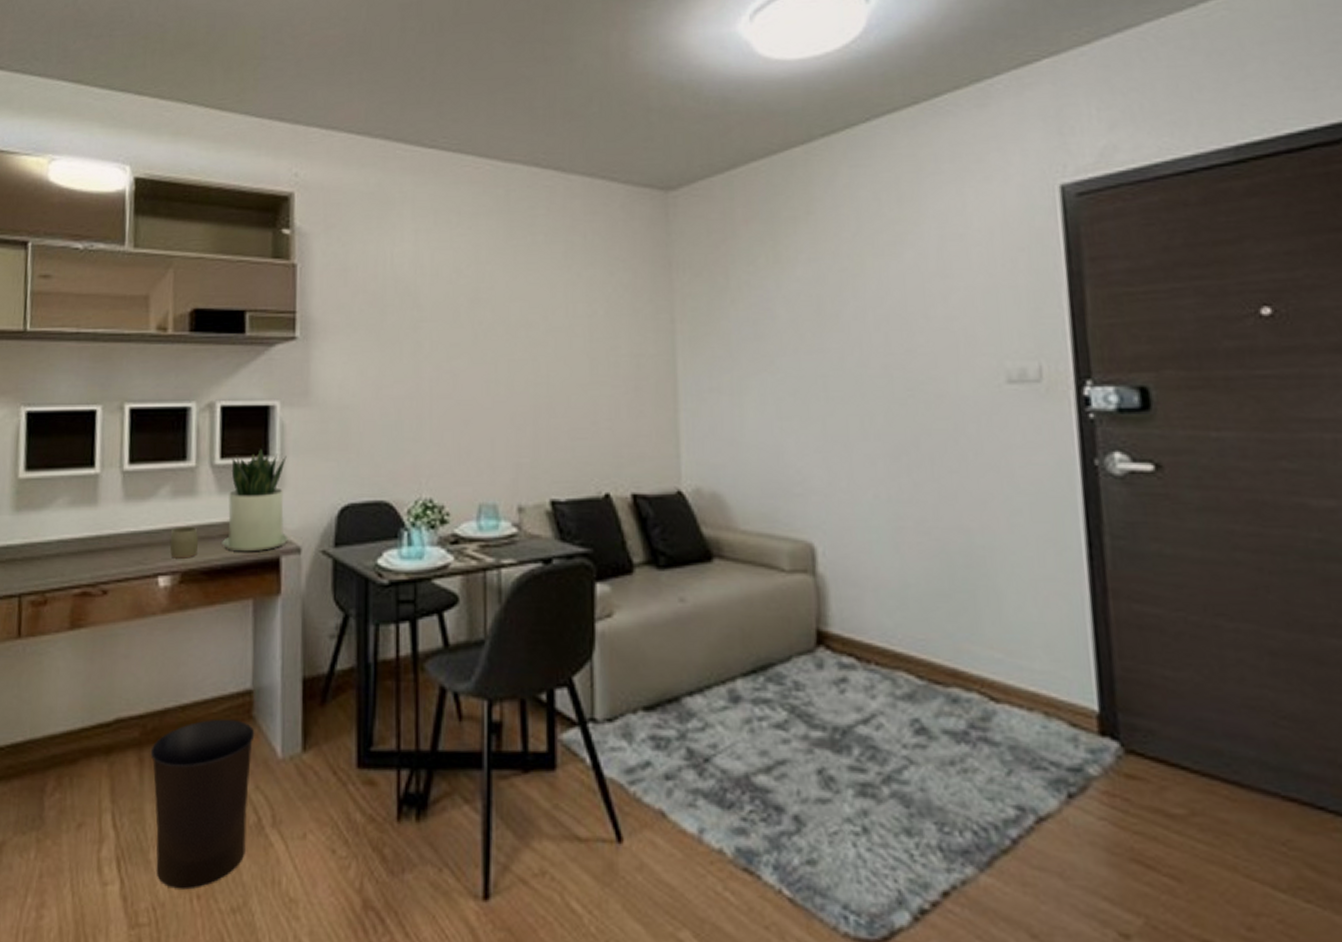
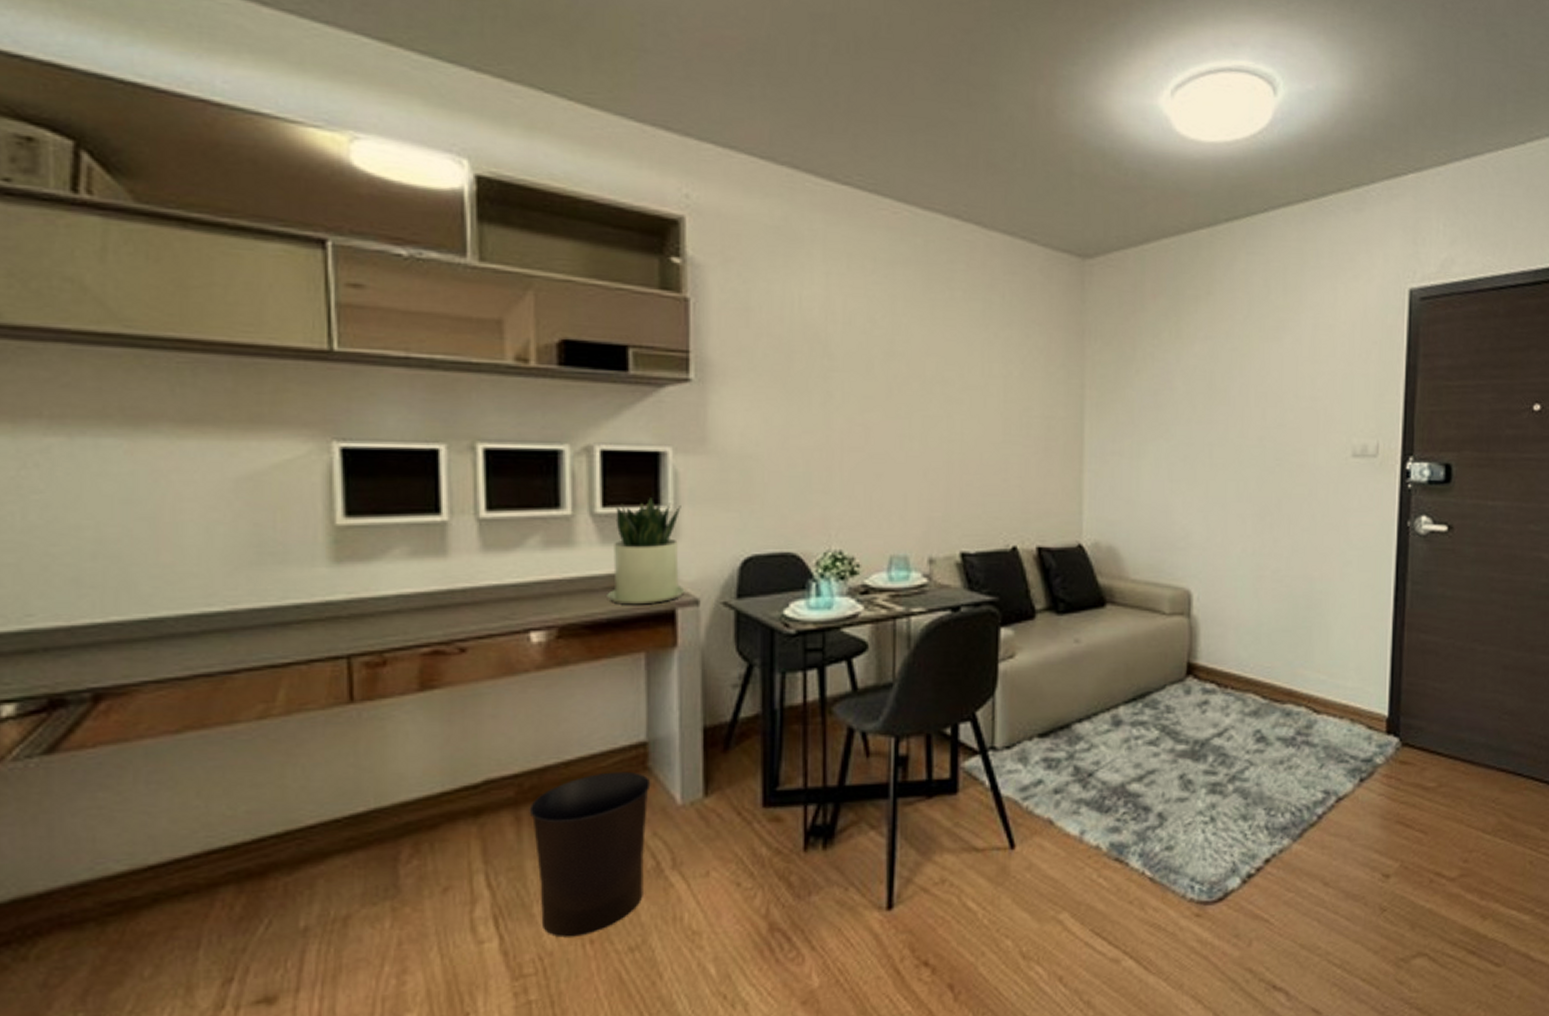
mug: present [169,527,199,559] -> none [543,579,579,613]

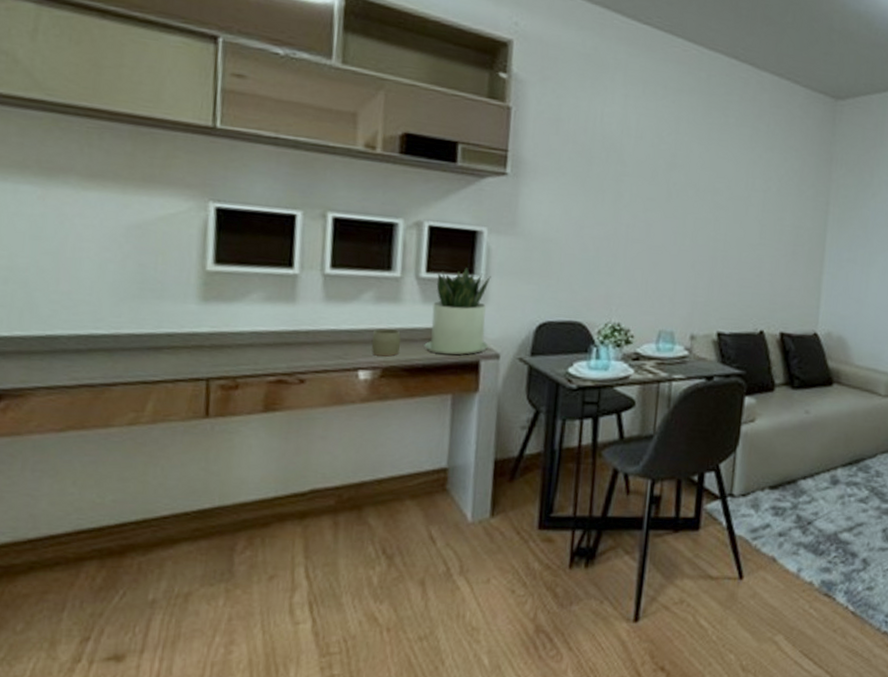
waste bin: present [529,771,651,936] -> none [345,490,448,623]
mug: none [543,579,579,613] -> present [371,329,402,357]

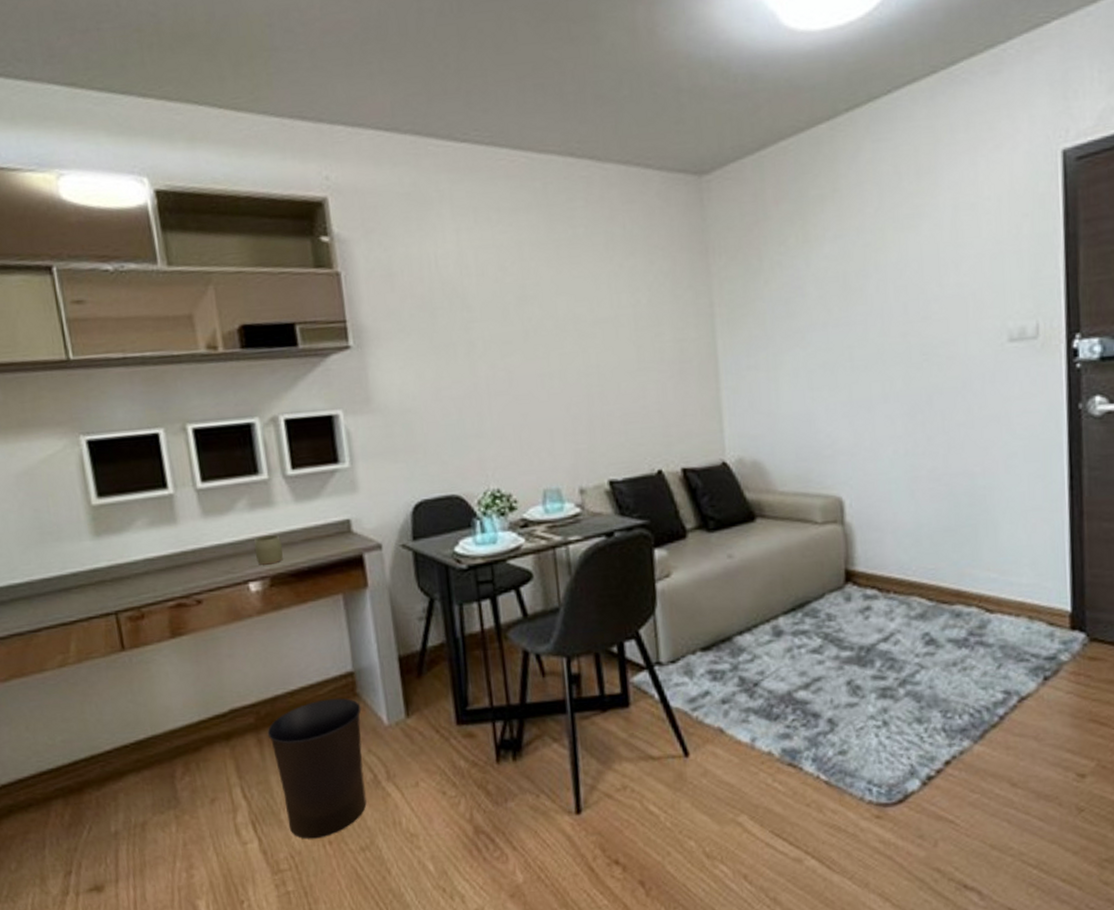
waste bin: none [345,490,448,623] -> present [267,698,367,838]
planter: present [424,268,491,356] -> none [303,457,369,554]

